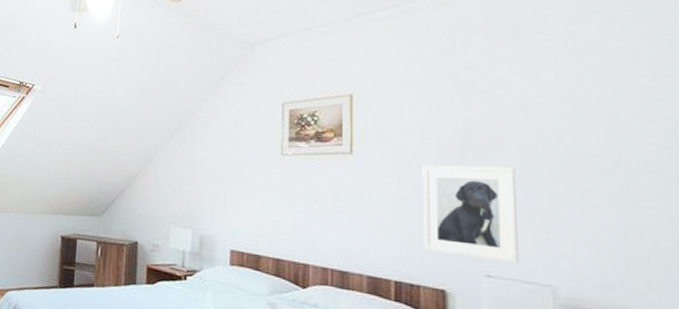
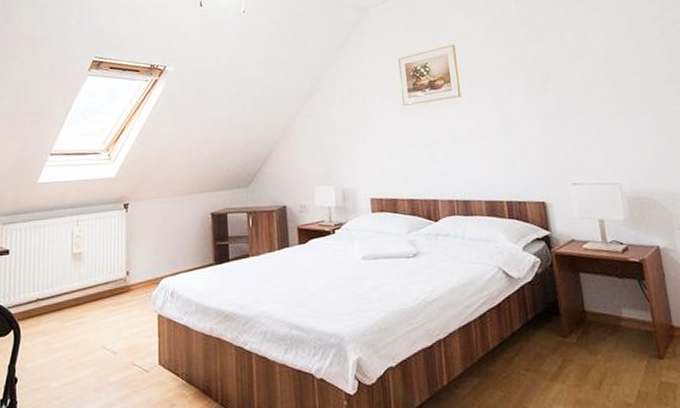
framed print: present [422,165,519,263] -> none [515,91,594,171]

